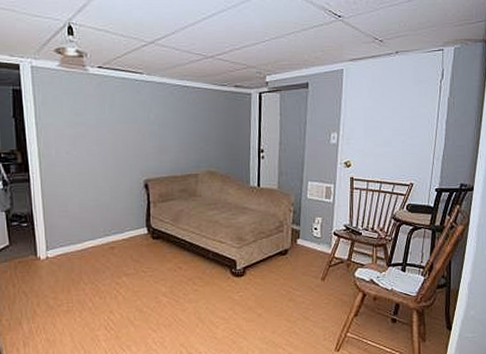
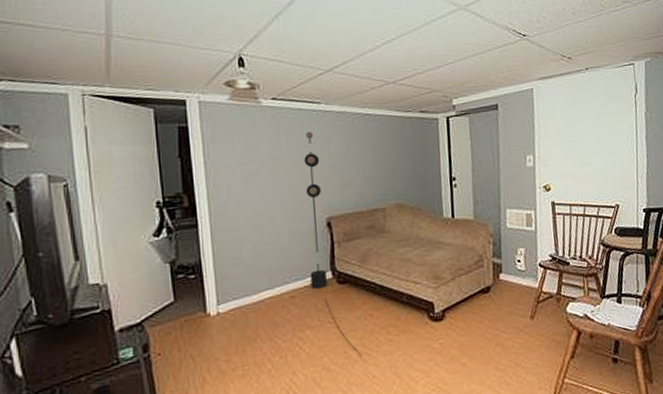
floor lamp: none [126,99,172,302] -> present [304,131,363,356]

